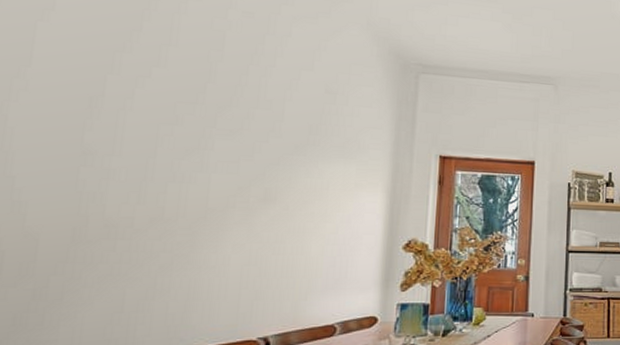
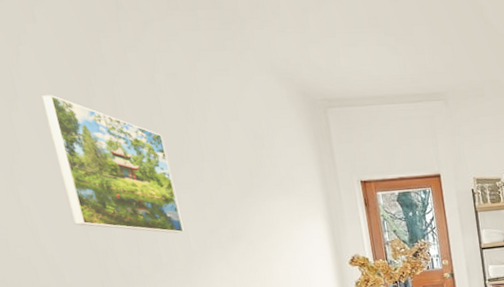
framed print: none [66,9,216,185] -> present [41,94,184,233]

